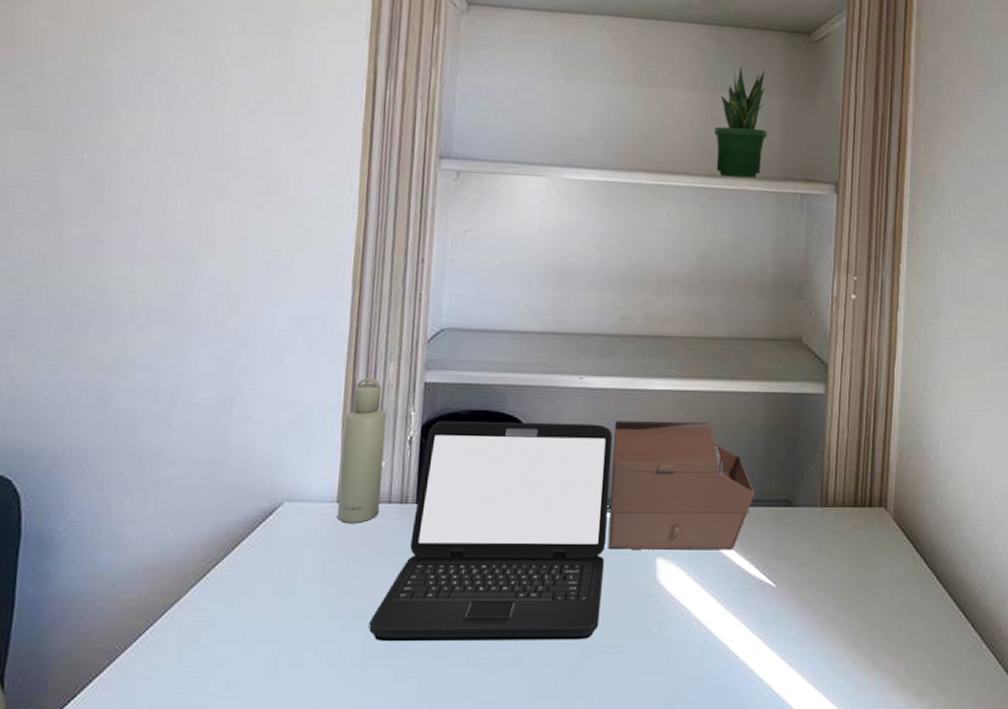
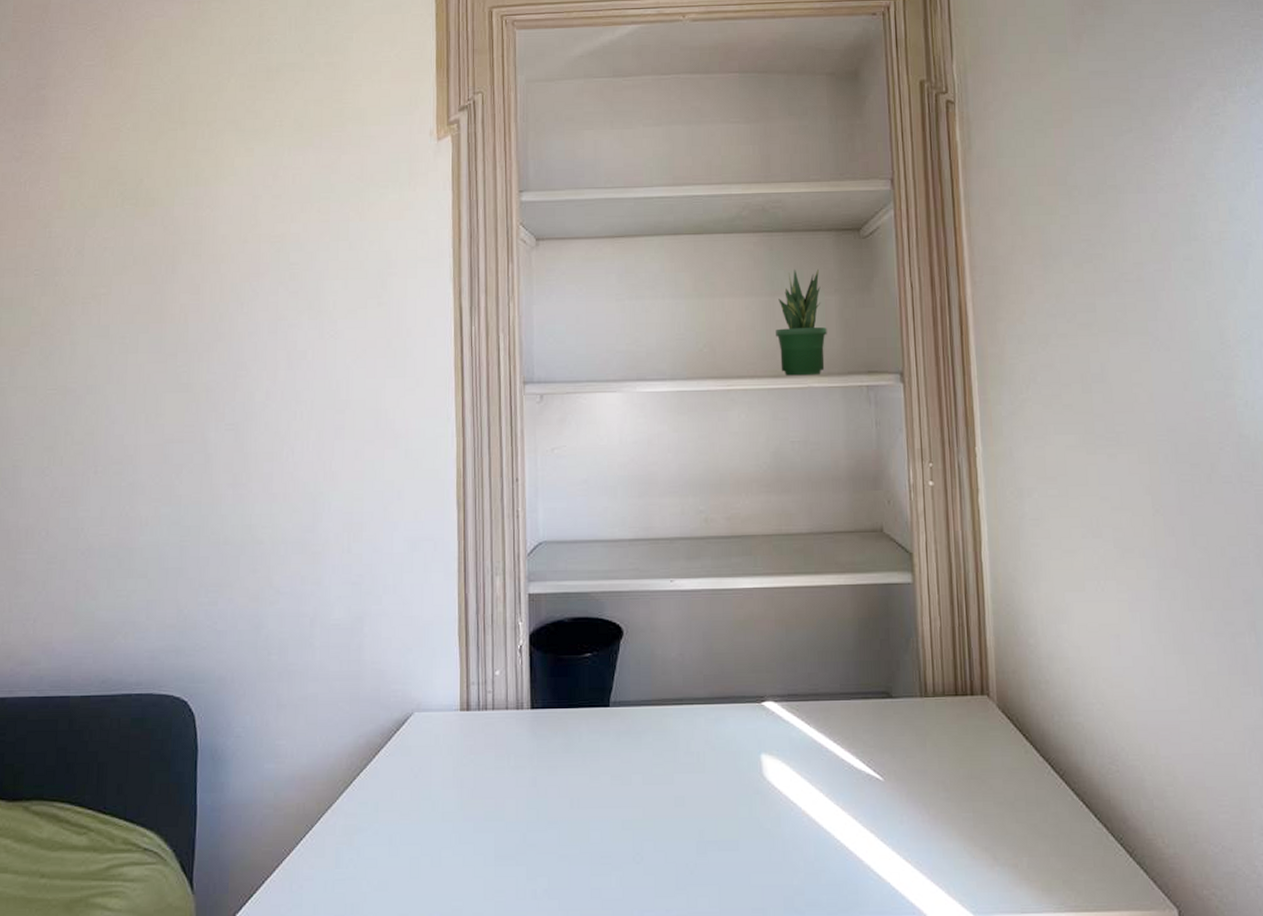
bottle: present [336,377,387,524] -> none [460,592,499,731]
laptop: present [369,420,613,642] -> none [498,625,712,842]
sewing box: present [607,421,755,550] -> none [709,617,853,747]

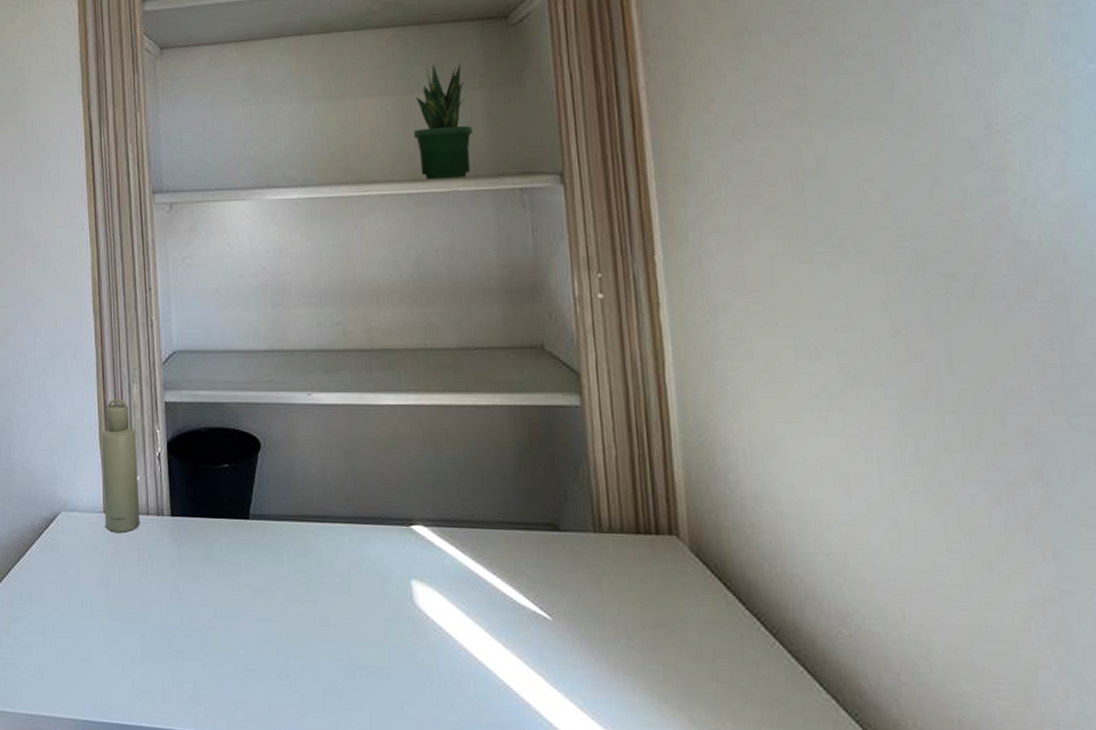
bottle: none [460,592,499,731] -> present [101,398,140,534]

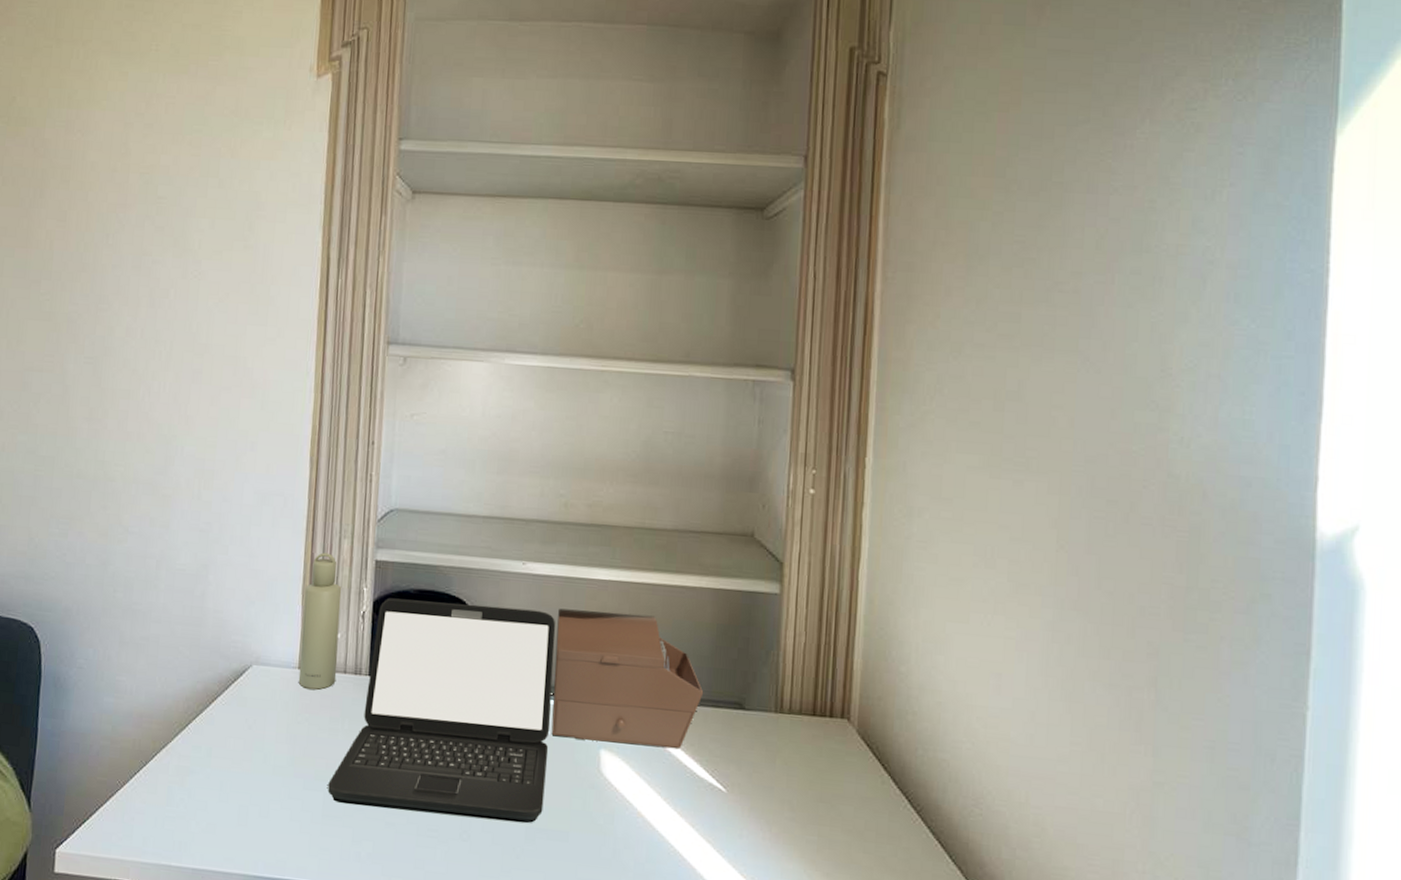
laptop: none [144,438,360,661] -> present [328,597,556,824]
sewing box: none [350,437,513,575] -> present [551,608,704,748]
planter: present [414,63,473,180] -> none [659,248,716,364]

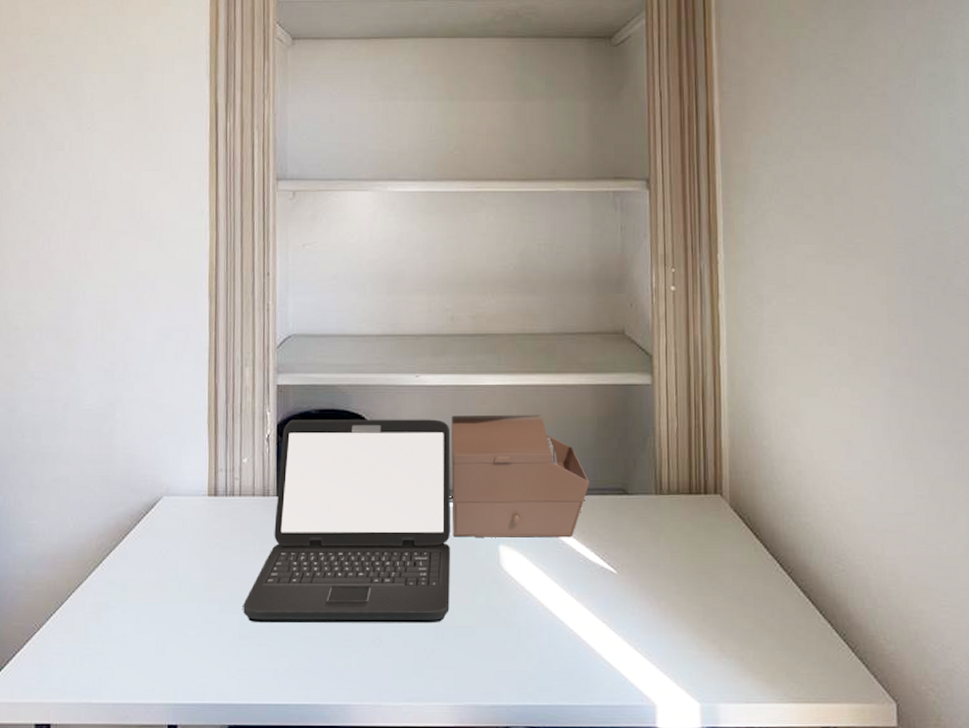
bottle: present [298,552,342,691] -> none [208,382,246,515]

